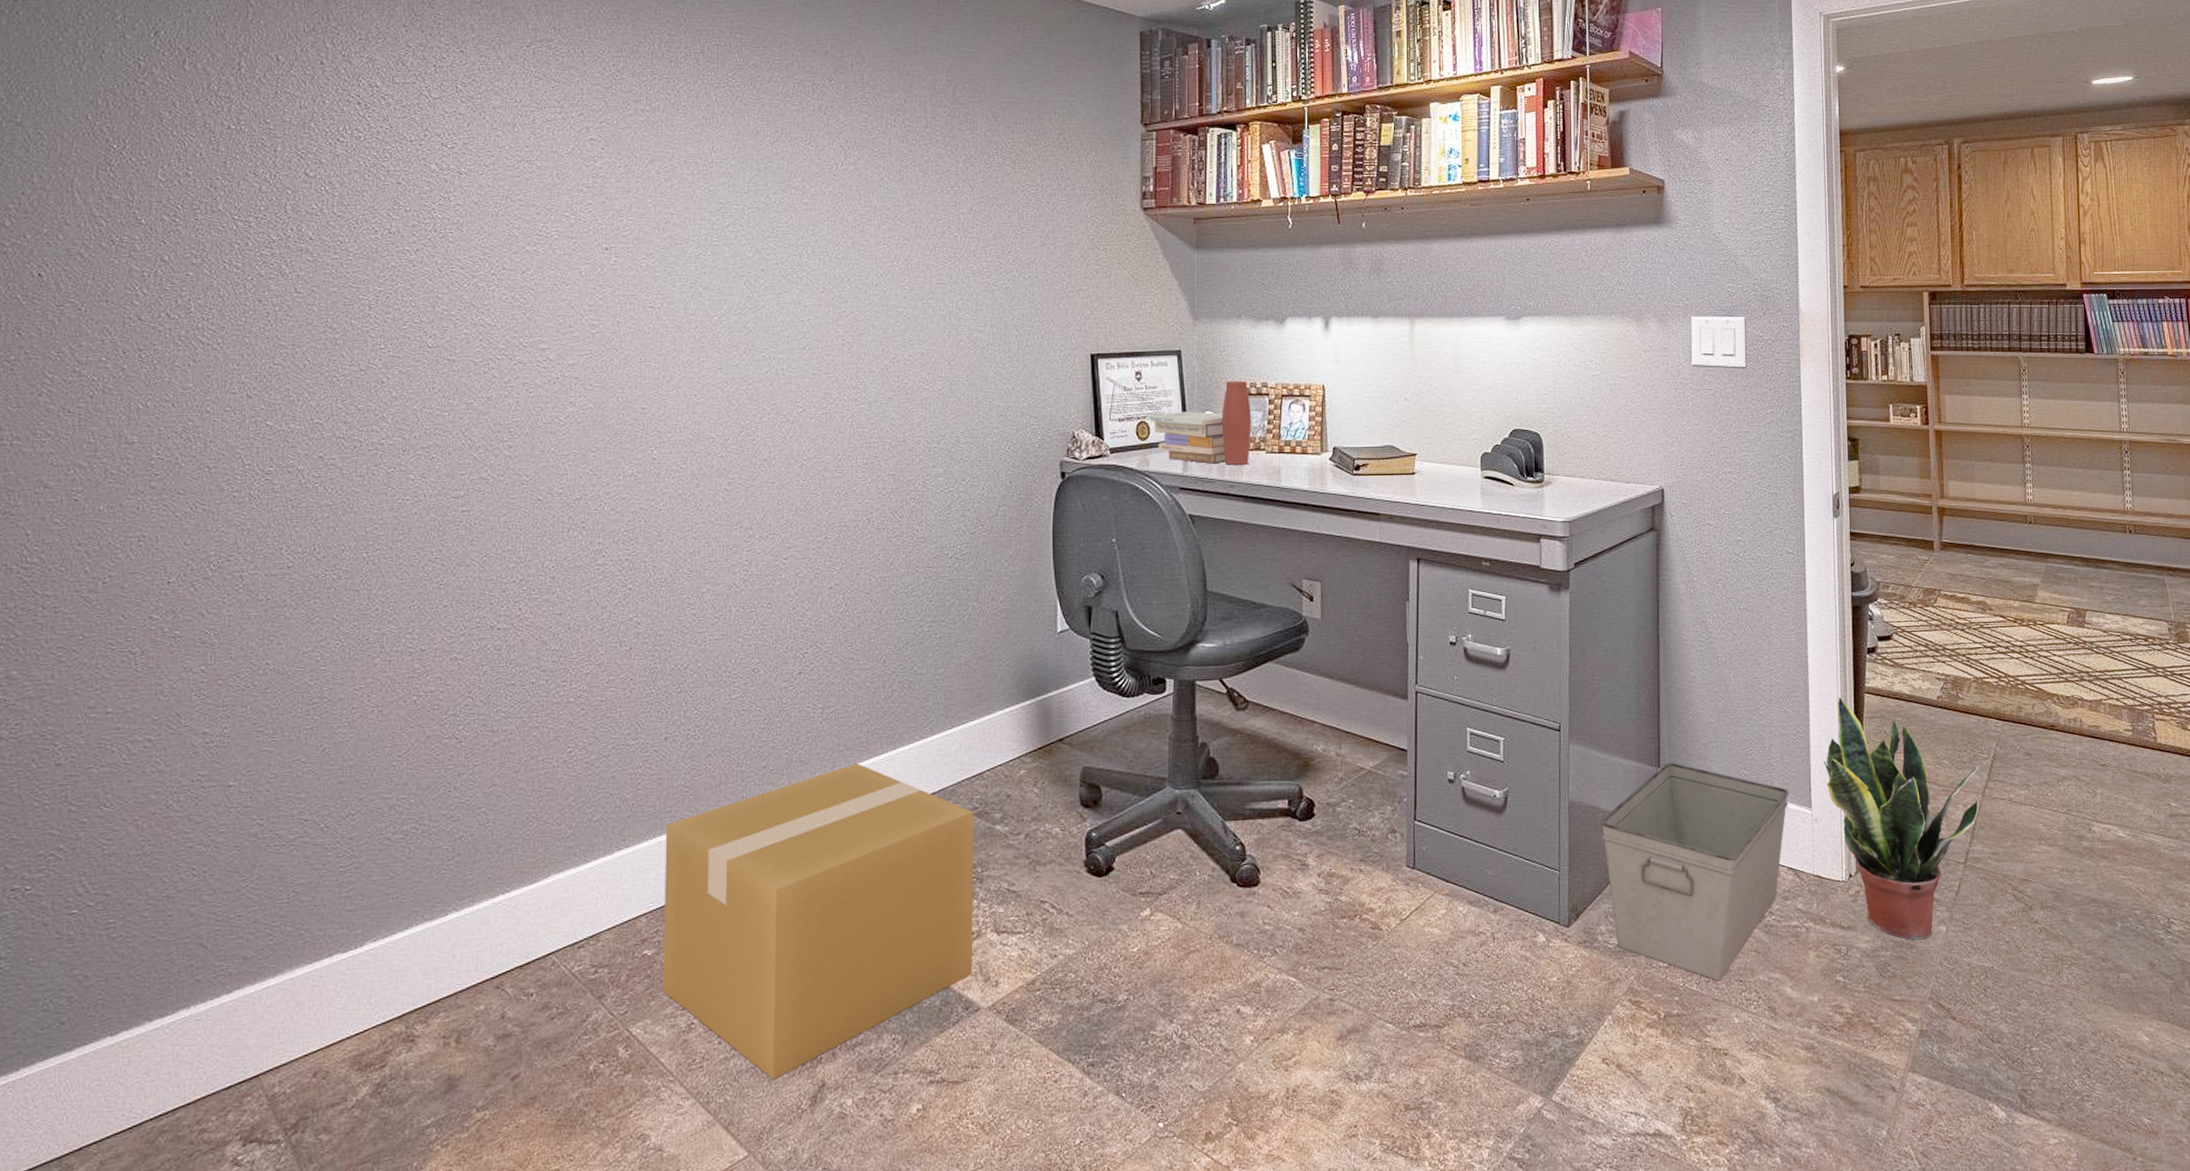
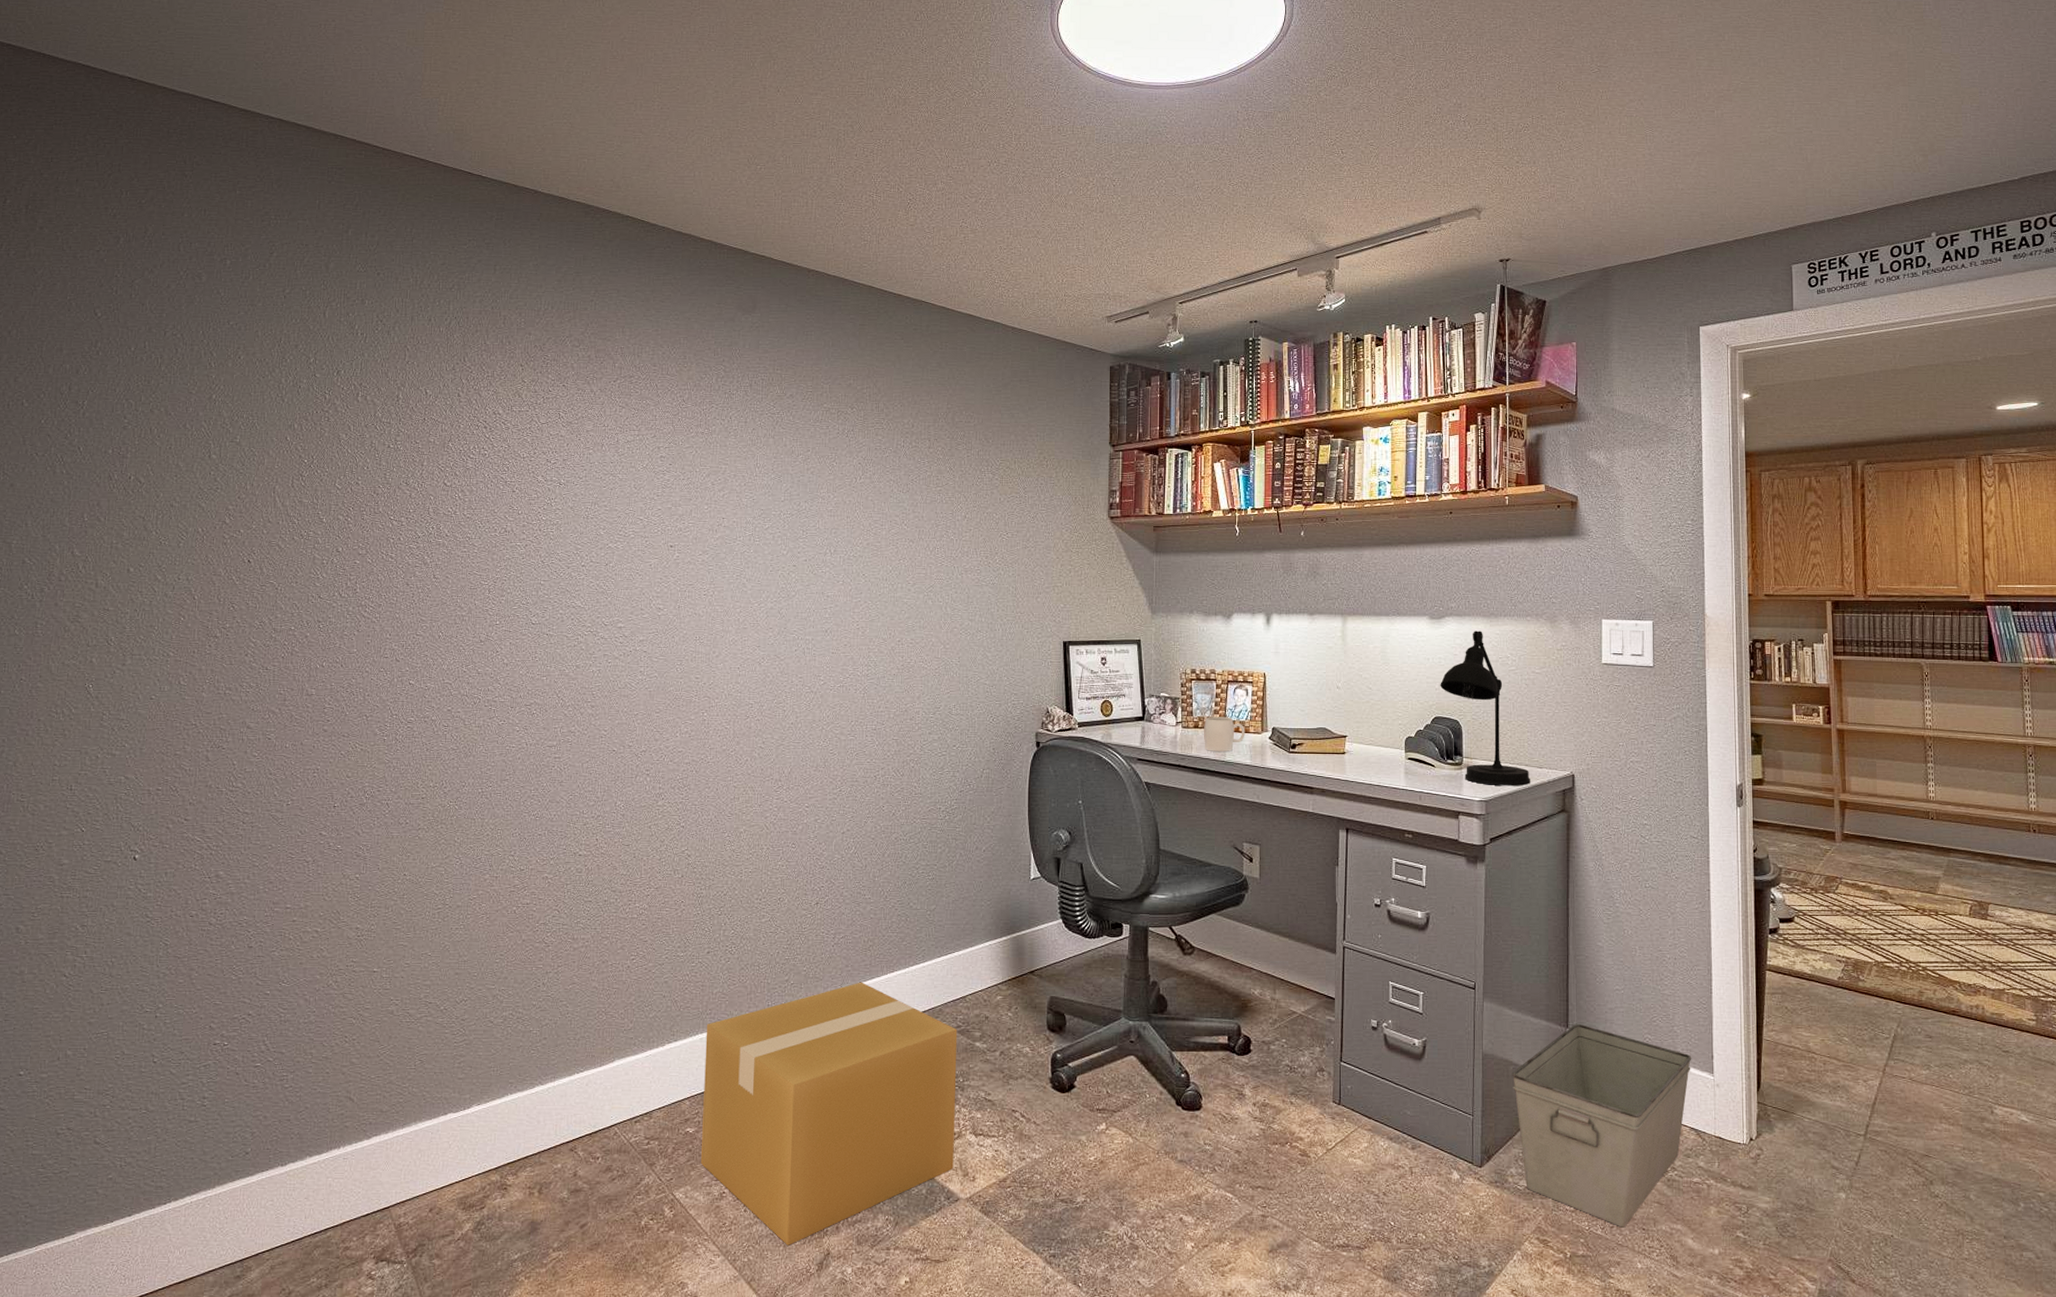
books: present [1146,411,1225,464] -> none [1109,692,1178,739]
vase: present [1221,381,1252,465] -> none [1174,668,1201,741]
mug: none [1254,436,1303,478] -> present [1203,716,1245,753]
desk lamp: none [1518,332,1617,505] -> present [1440,631,1530,787]
potted plant: present [1823,697,1979,940] -> none [1725,973,1879,1205]

